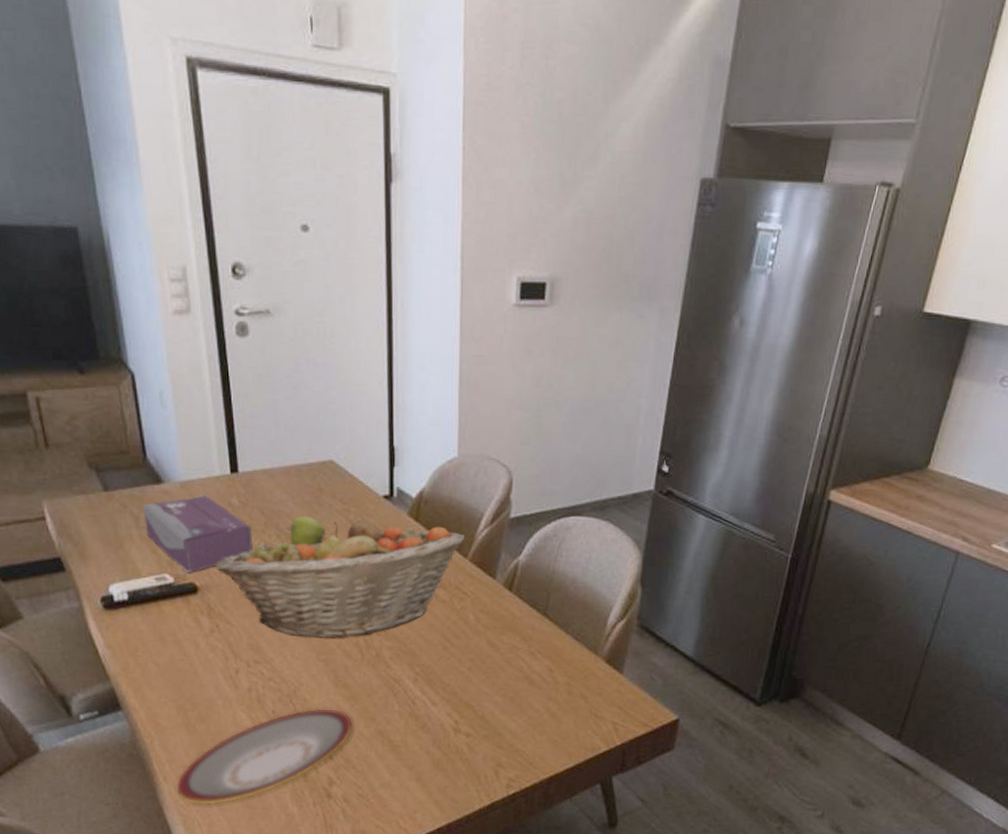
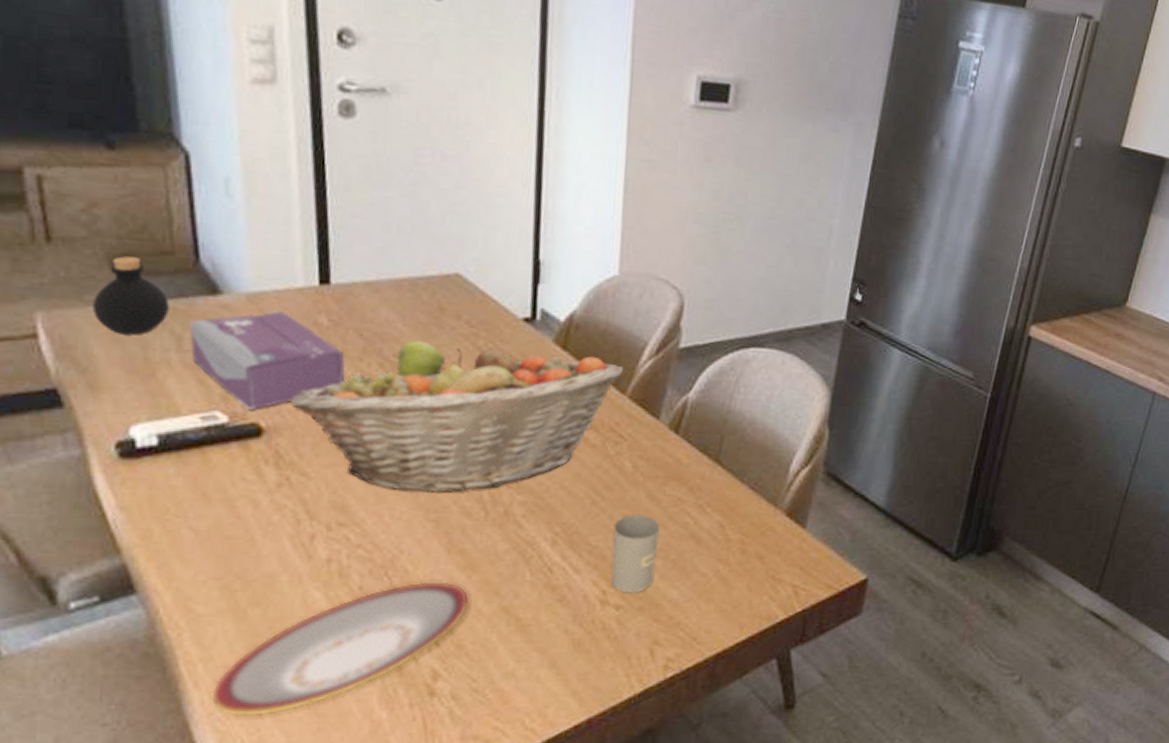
bottle: none [79,456,129,517] -> present [93,256,169,335]
bottle: none [461,659,499,724] -> present [611,515,659,593]

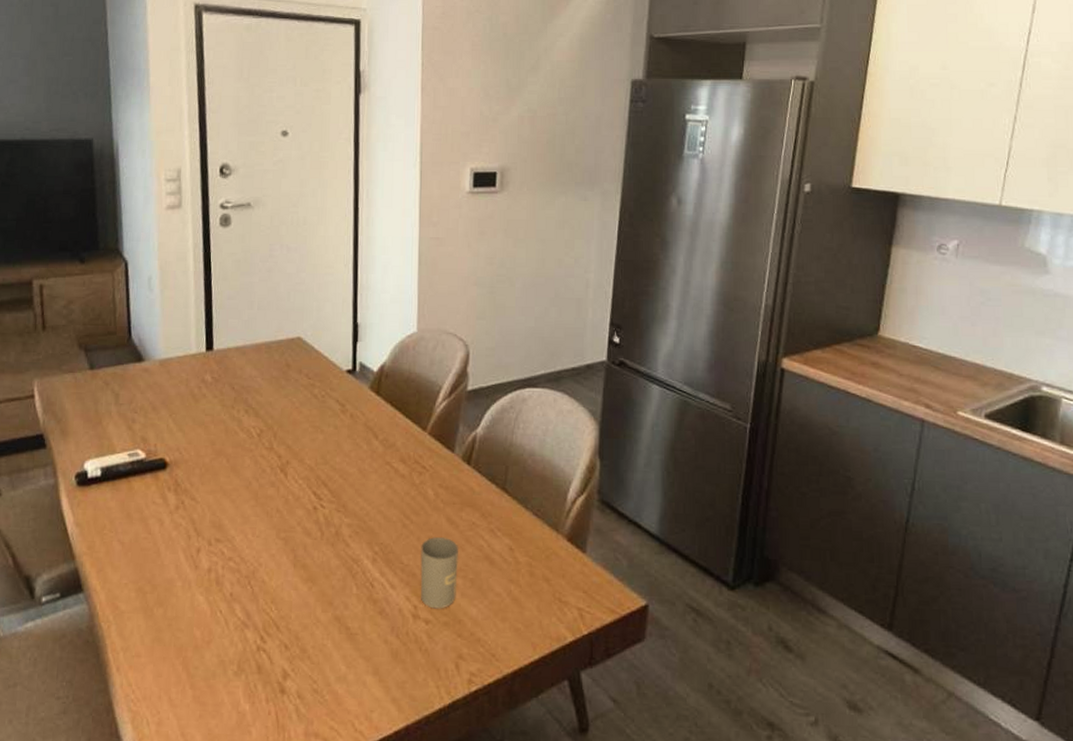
bottle: present [93,256,169,335] -> none [67,337,112,394]
tissue box: present [189,309,346,411] -> none [123,371,223,449]
plate: present [211,582,470,718] -> none [128,591,310,701]
fruit basket: present [290,348,624,494] -> none [186,396,424,516]
apple: present [392,340,445,378] -> none [254,391,291,421]

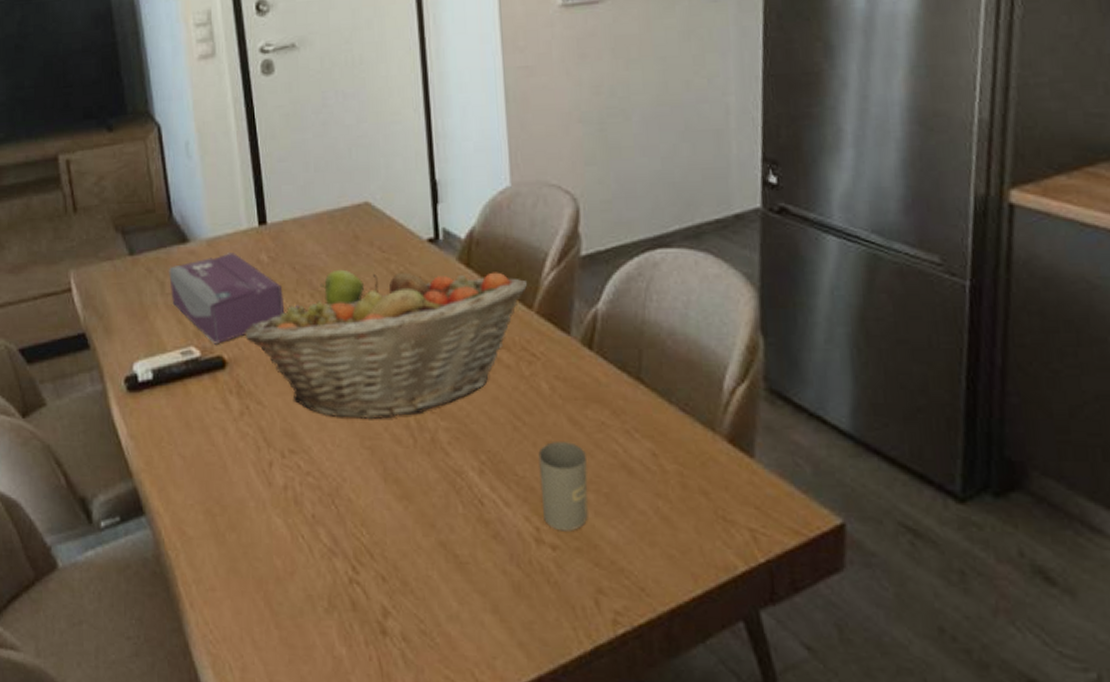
tissue box: none [123,371,223,449] -> present [169,251,285,345]
fruit basket: none [186,396,424,516] -> present [245,272,528,420]
apple: none [254,391,291,421] -> present [320,269,364,307]

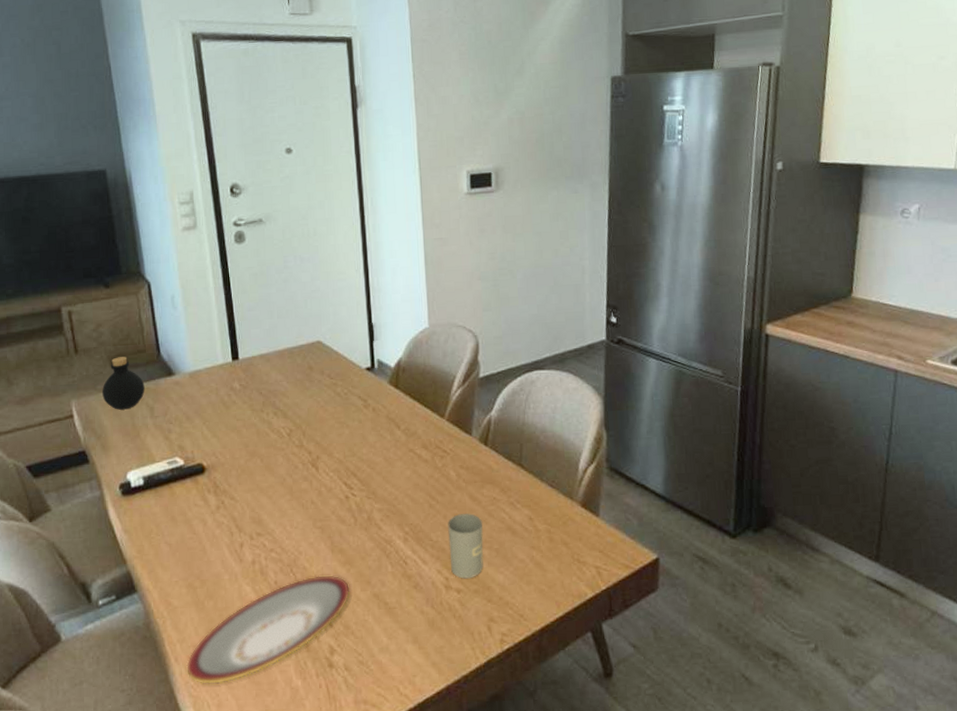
bottle: none [105,217,154,284] -> present [102,357,145,410]
tissue box: present [169,251,285,345] -> none [157,381,253,455]
plate: none [204,511,409,643] -> present [186,575,350,685]
fruit basket: present [245,272,528,420] -> none [221,391,441,507]
apple: present [320,269,364,307] -> none [282,392,316,422]

